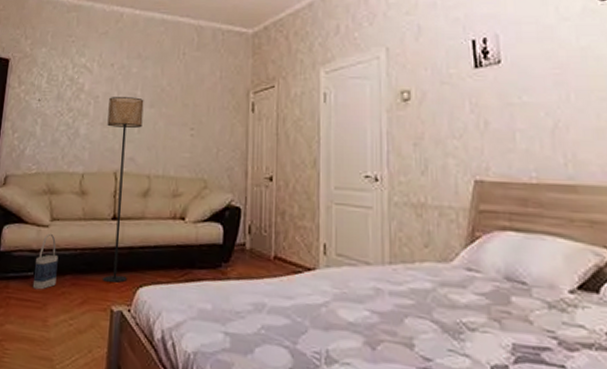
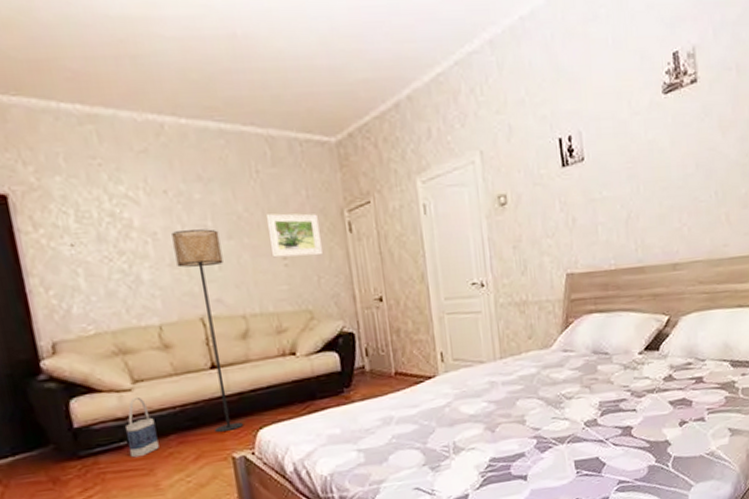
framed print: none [182,90,227,130] -> present [265,213,324,258]

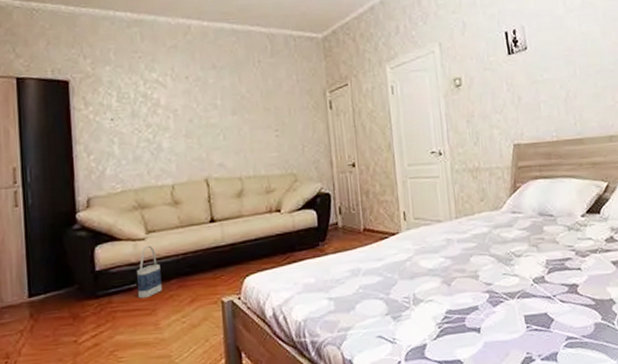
floor lamp: present [171,229,243,433] -> none [189,106,233,279]
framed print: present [265,213,324,258] -> none [263,94,308,130]

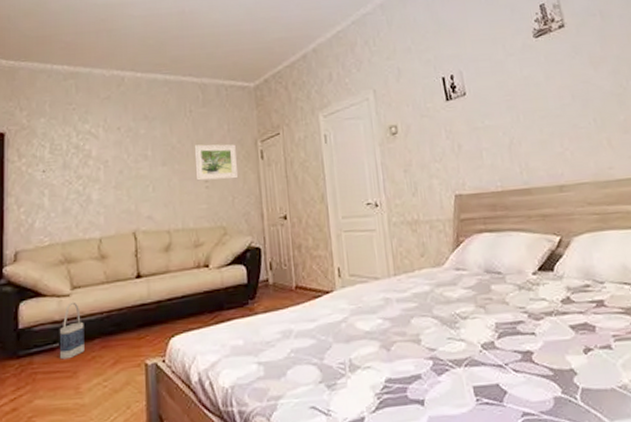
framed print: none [263,94,308,130] -> present [194,144,239,181]

